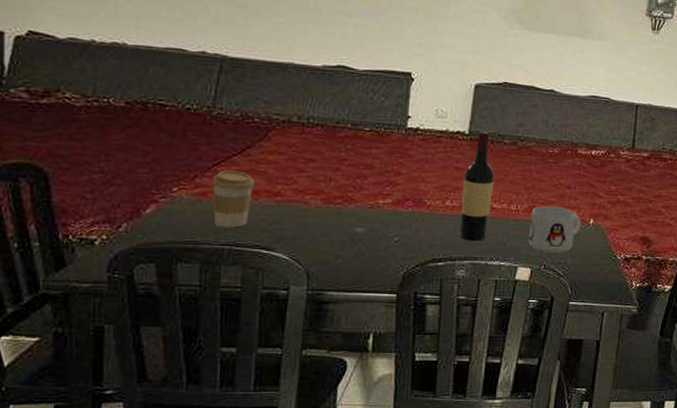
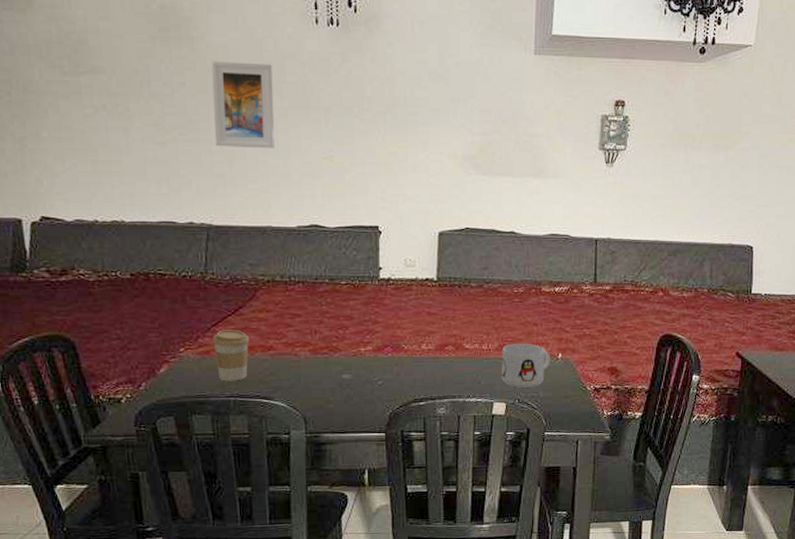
wine bottle: present [459,130,495,242] -> none [435,276,465,381]

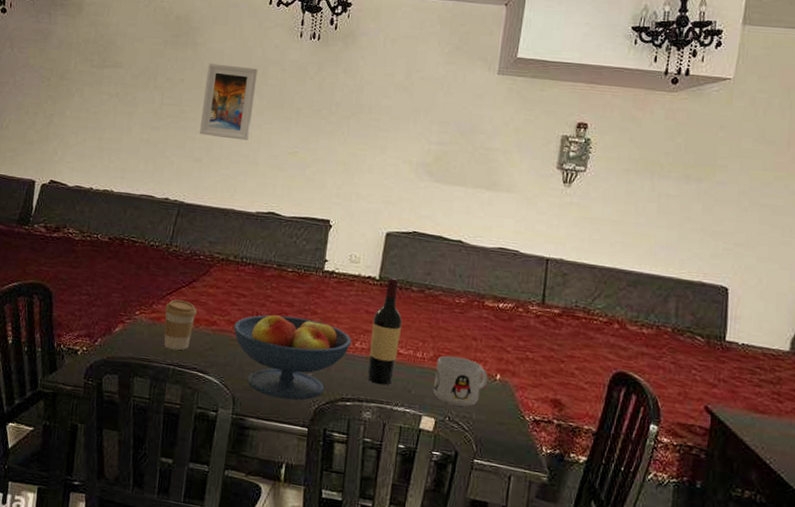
fruit bowl: none [292,326,417,410] -> present [233,315,351,400]
wine bottle: none [435,276,465,381] -> present [367,277,402,385]

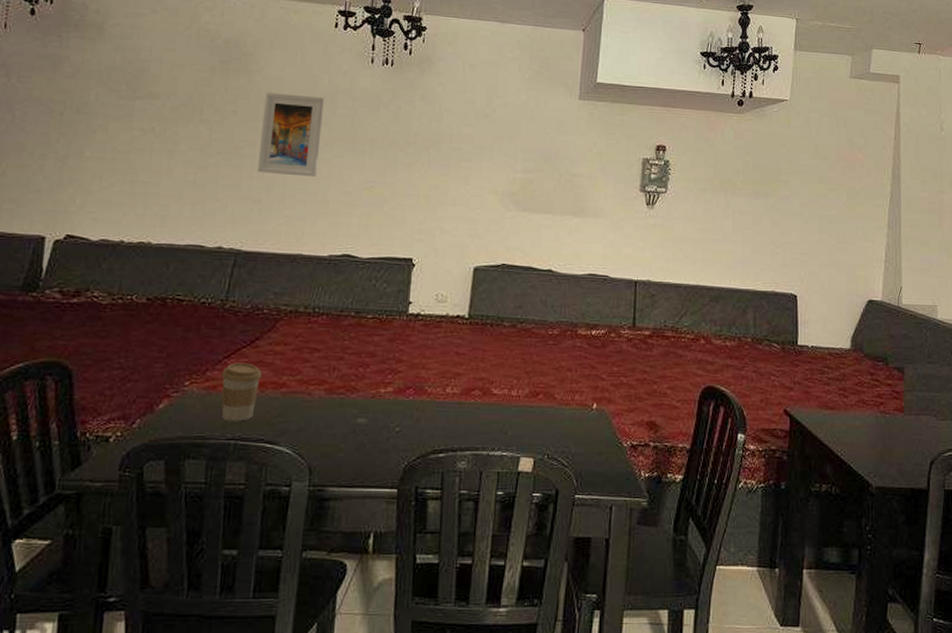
fruit bowl: present [233,315,351,400] -> none [306,365,441,460]
wine bottle: present [367,277,402,385] -> none [460,314,495,430]
mug: present [432,355,488,407] -> none [530,390,585,441]

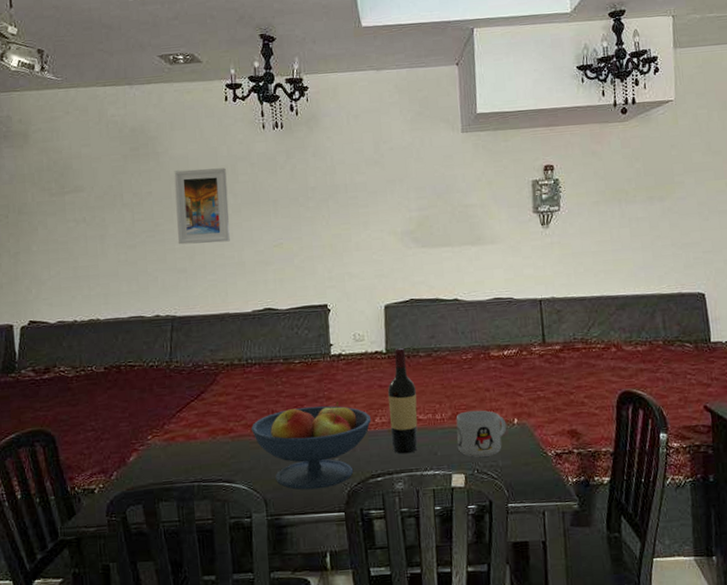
coffee cup: present [221,363,262,422] -> none [177,414,212,467]
fruit bowl: none [306,365,441,460] -> present [251,401,371,490]
wine bottle: none [460,314,495,430] -> present [387,347,418,454]
mug: none [530,390,585,441] -> present [456,410,507,457]

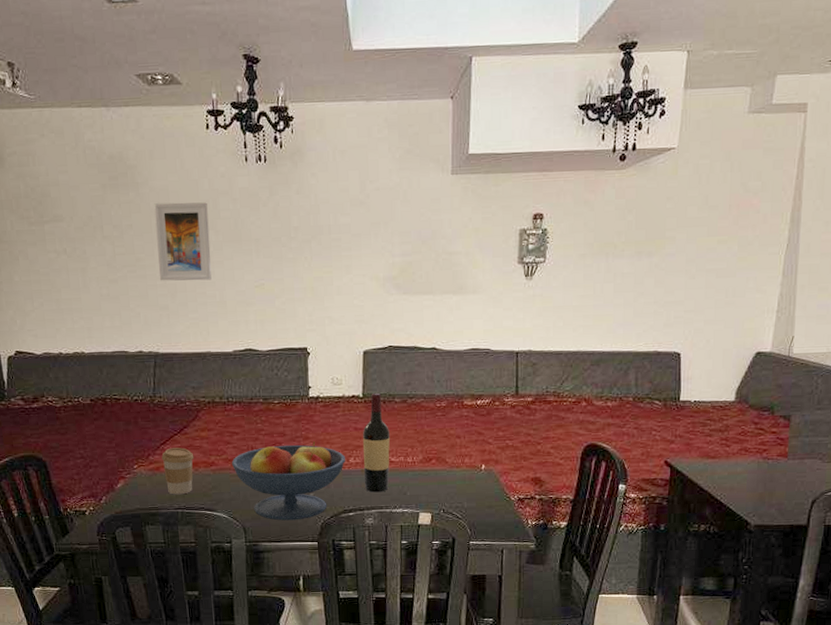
coffee cup: none [177,414,212,467] -> present [161,447,194,495]
mug: present [456,410,507,457] -> none [426,455,474,498]

